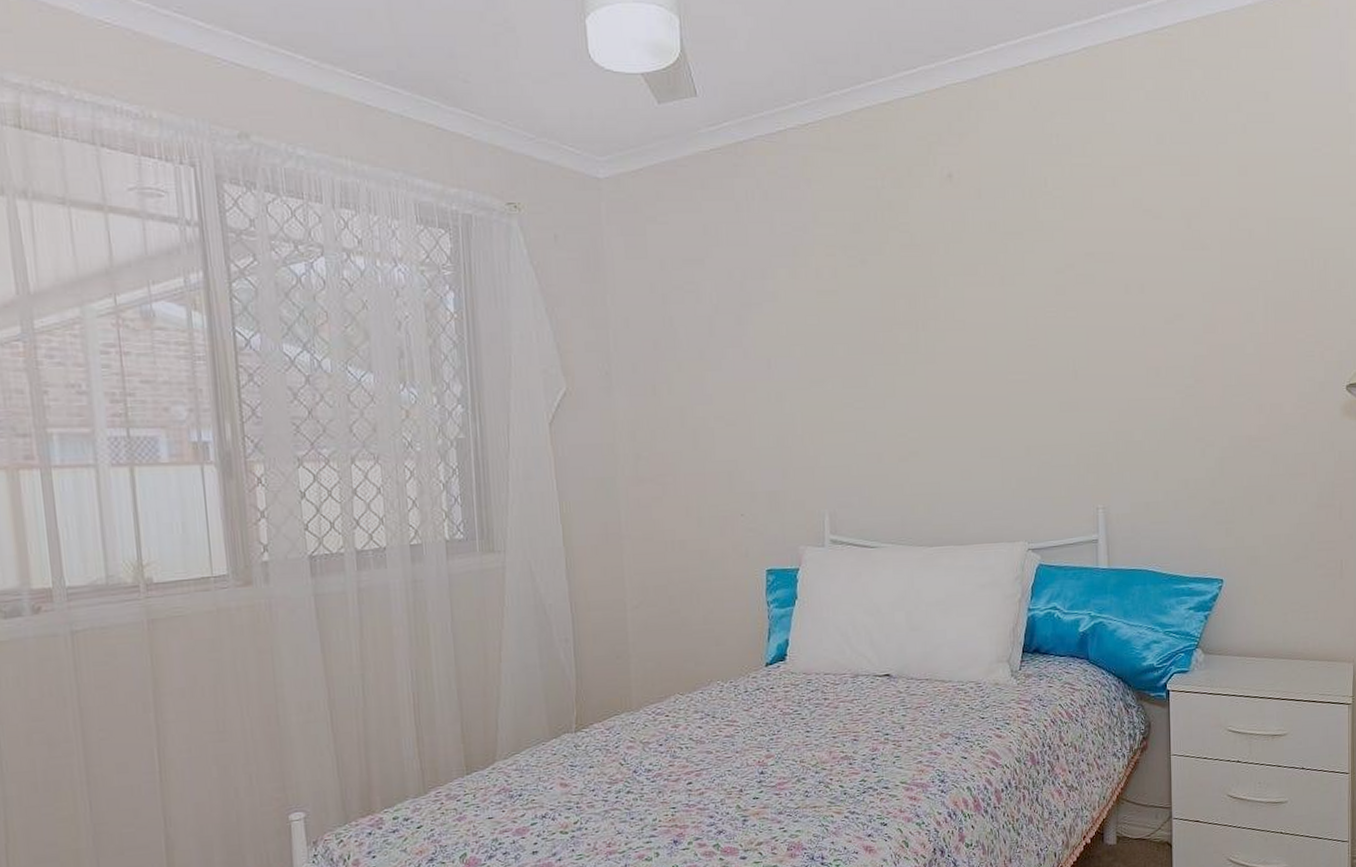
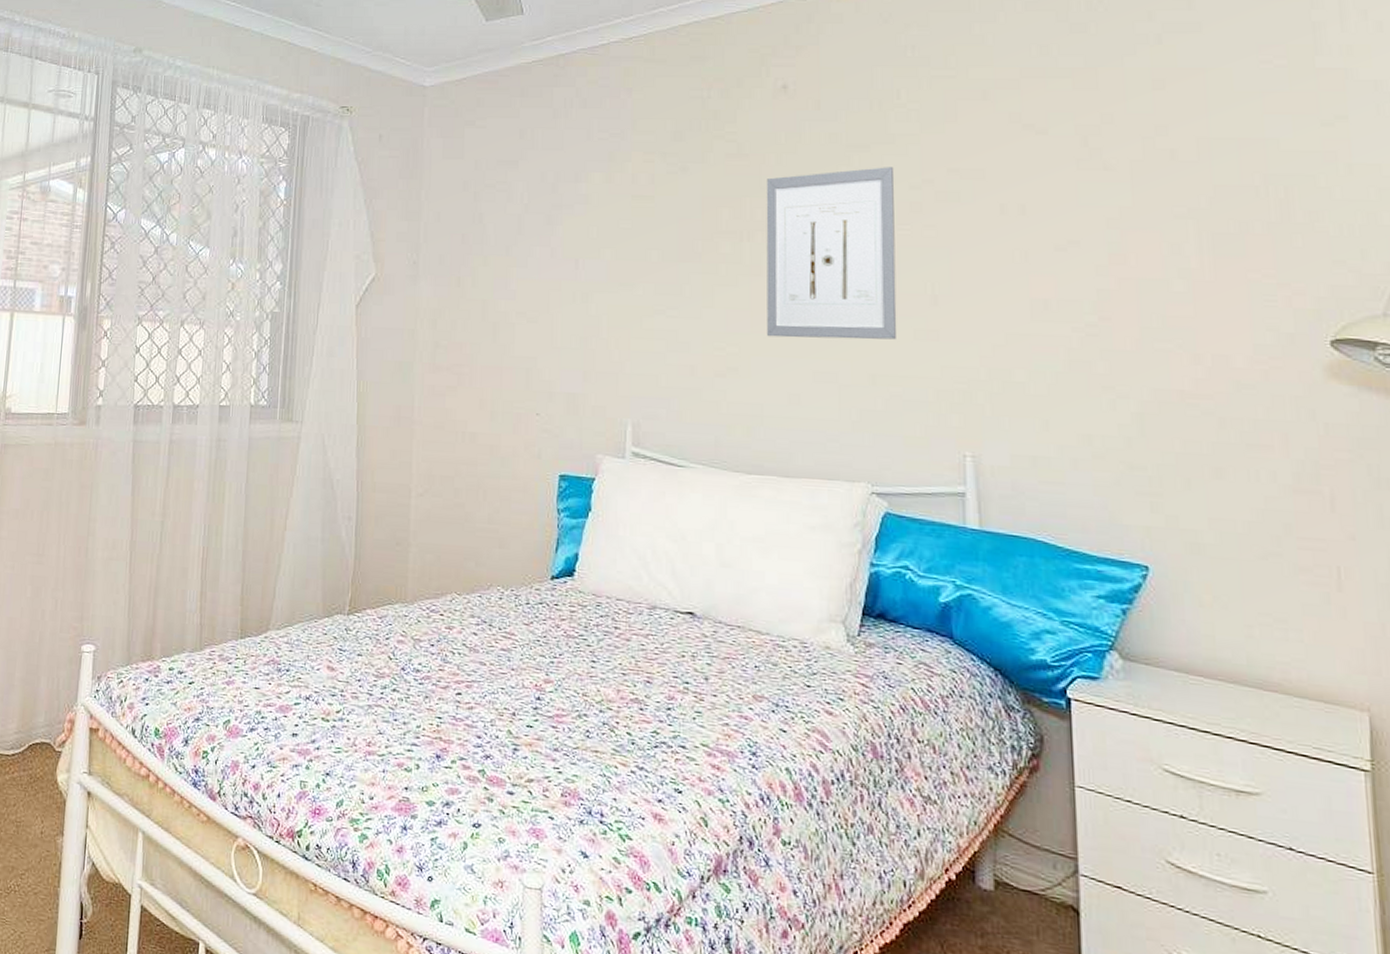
wall art: none [937,253,1046,420] -> present [766,167,897,340]

